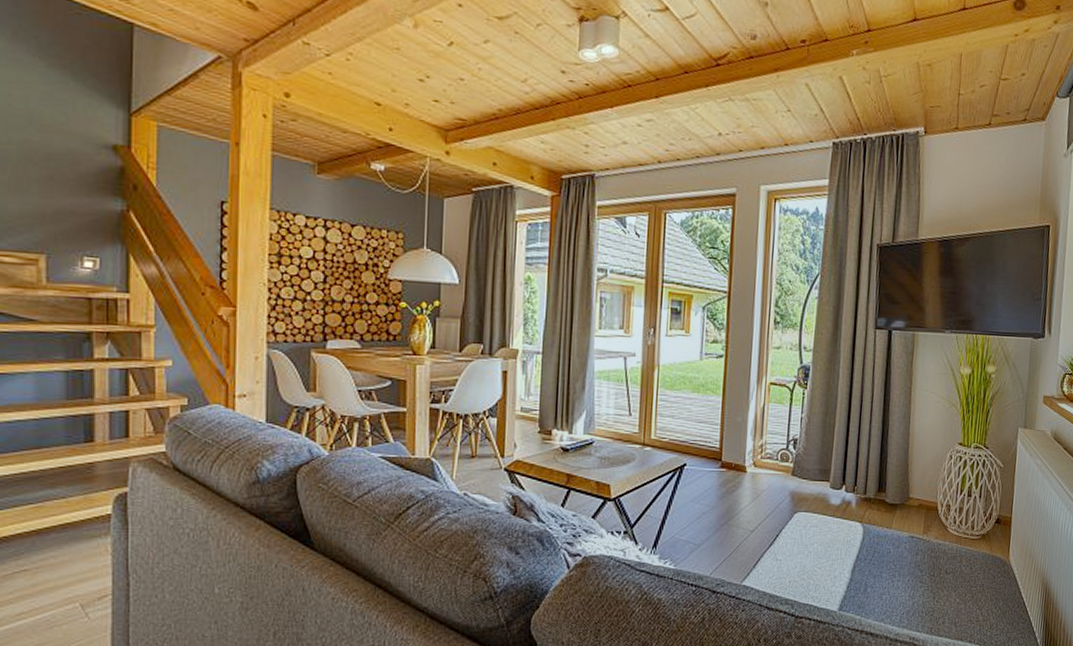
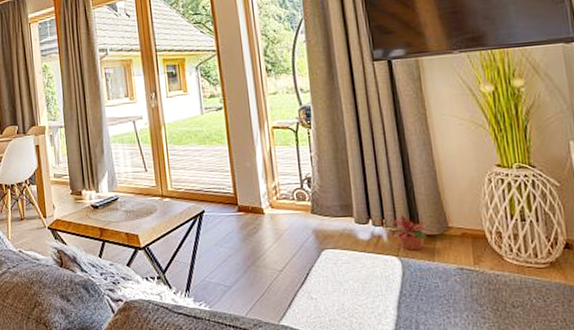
potted plant: none [859,483,894,518] -> present [389,214,431,251]

